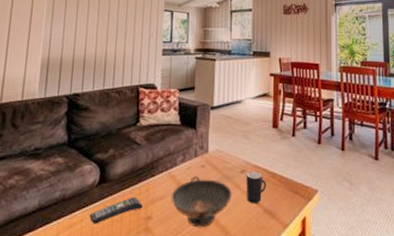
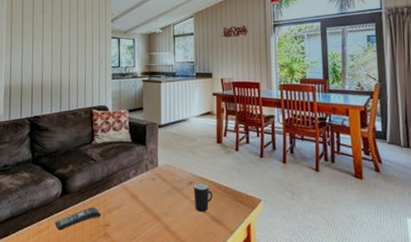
decorative bowl: present [171,176,232,228] -> none [126,188,181,234]

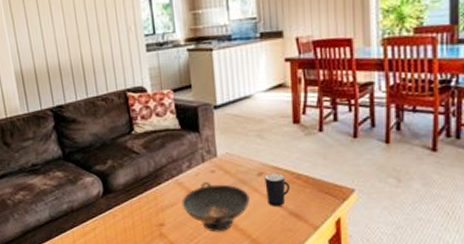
remote control: present [55,206,102,231] -> none [100,205,154,232]
decorative bowl: none [126,188,181,234] -> present [181,182,250,232]

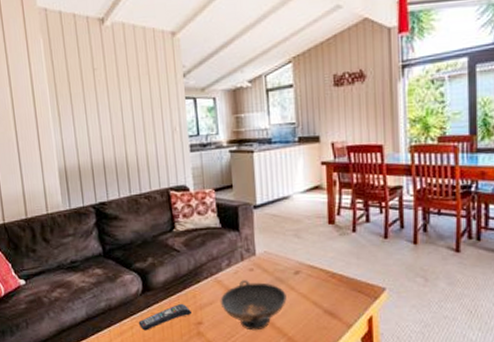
remote control: none [100,205,154,232] -> present [138,303,193,331]
mug: present [264,173,290,206] -> none [301,271,325,304]

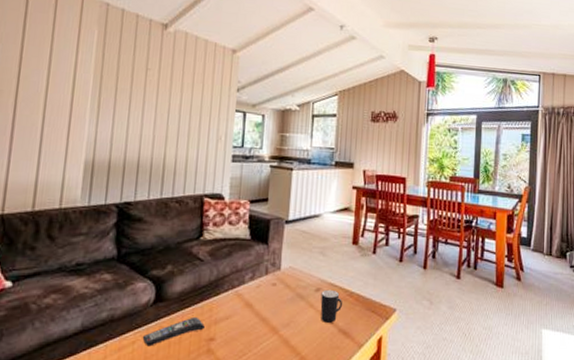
decorative bowl: present [220,280,287,331] -> none [237,295,305,349]
mug: none [301,271,325,304] -> present [320,289,342,323]

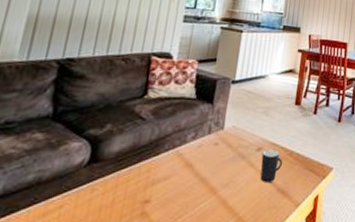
remote control: present [142,316,206,347] -> none [71,177,142,211]

